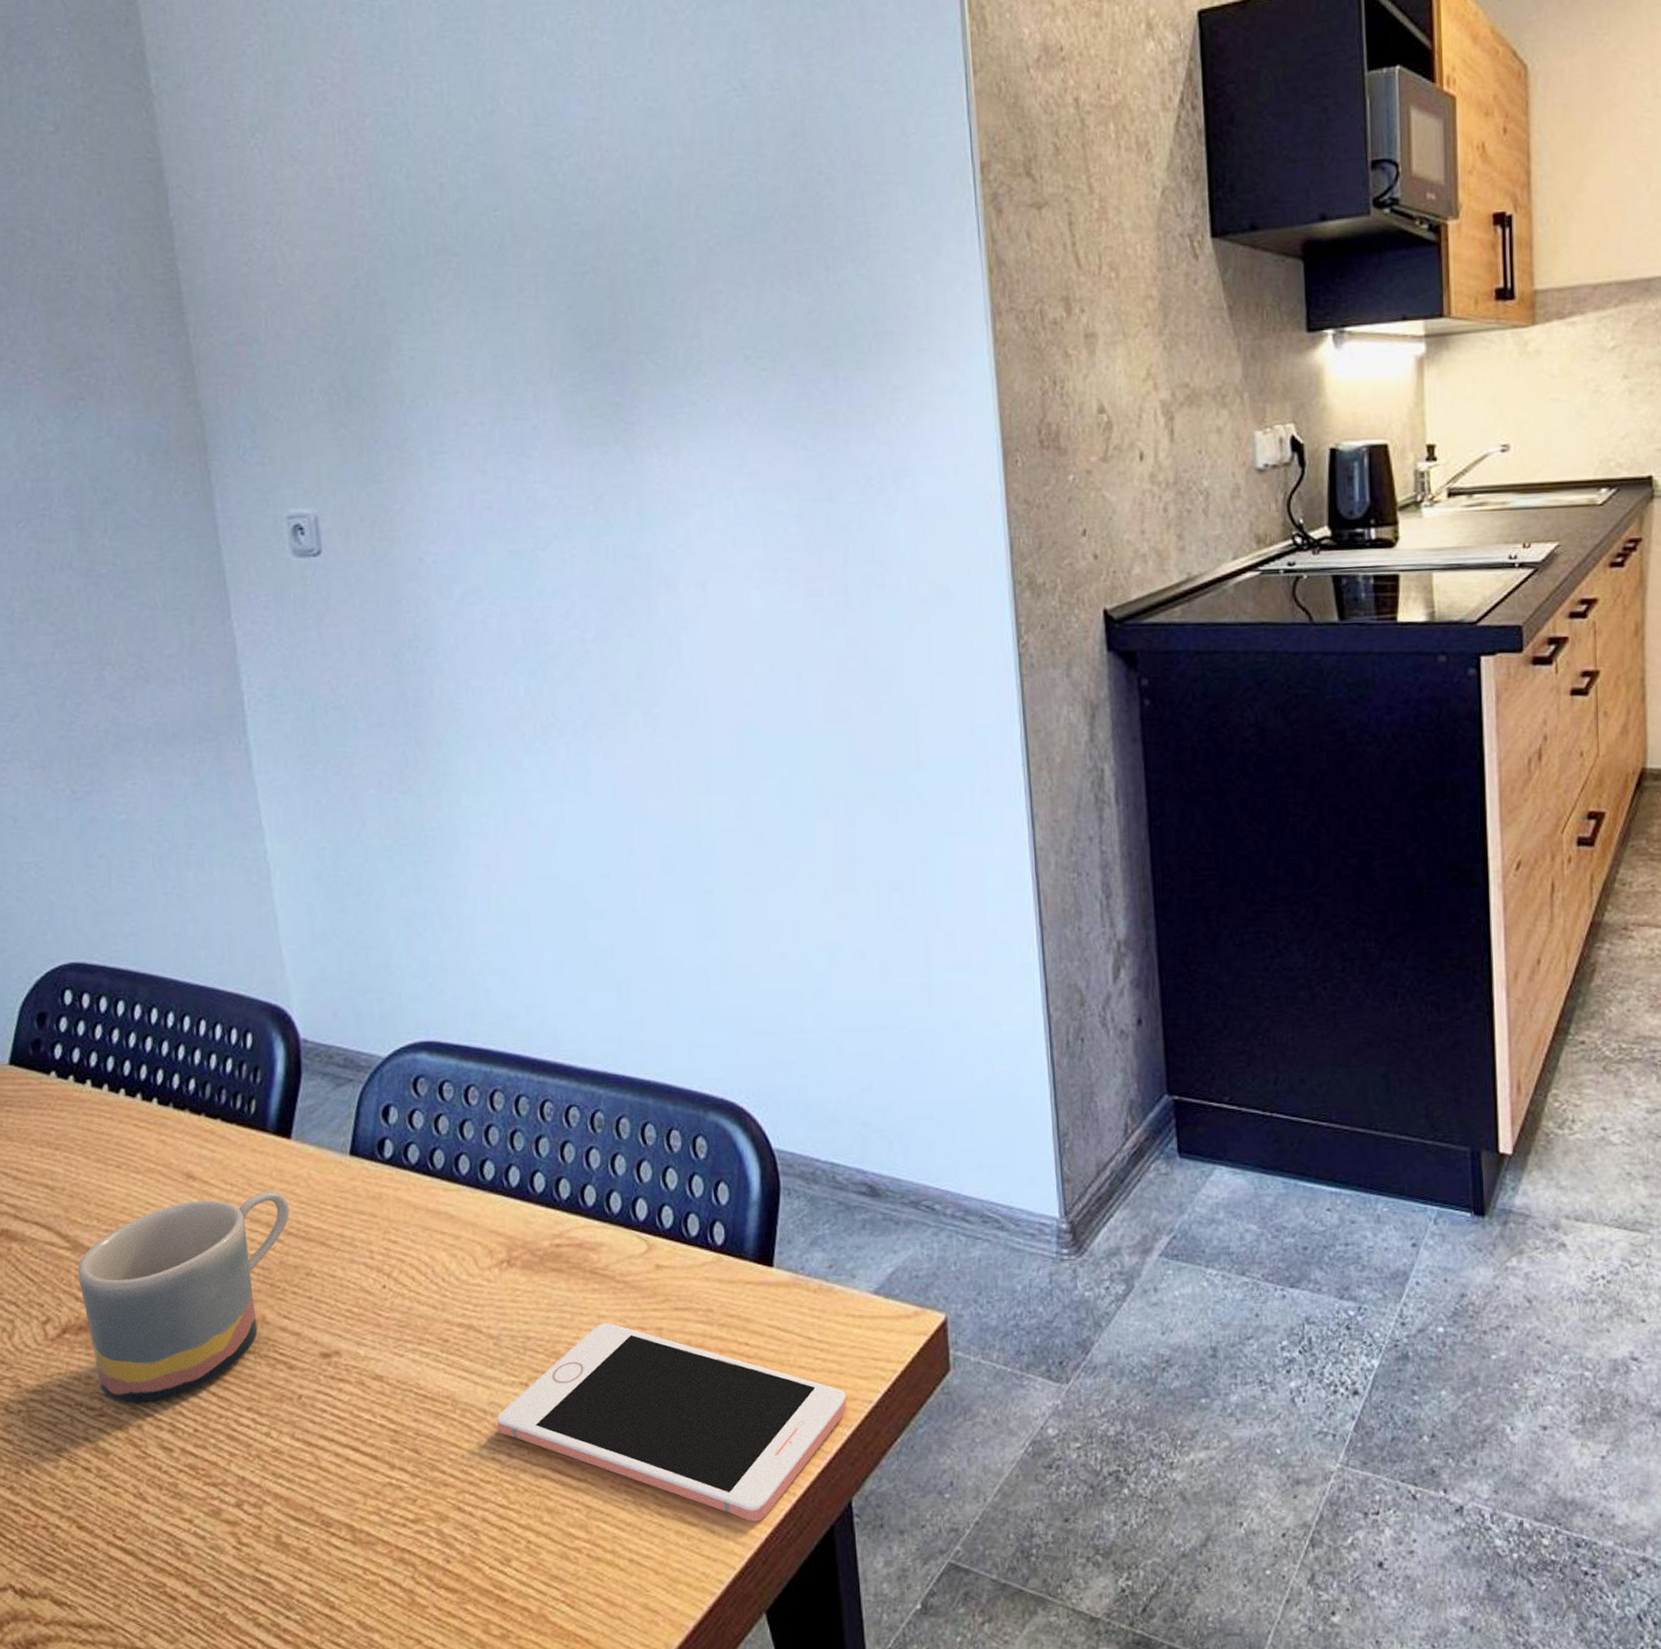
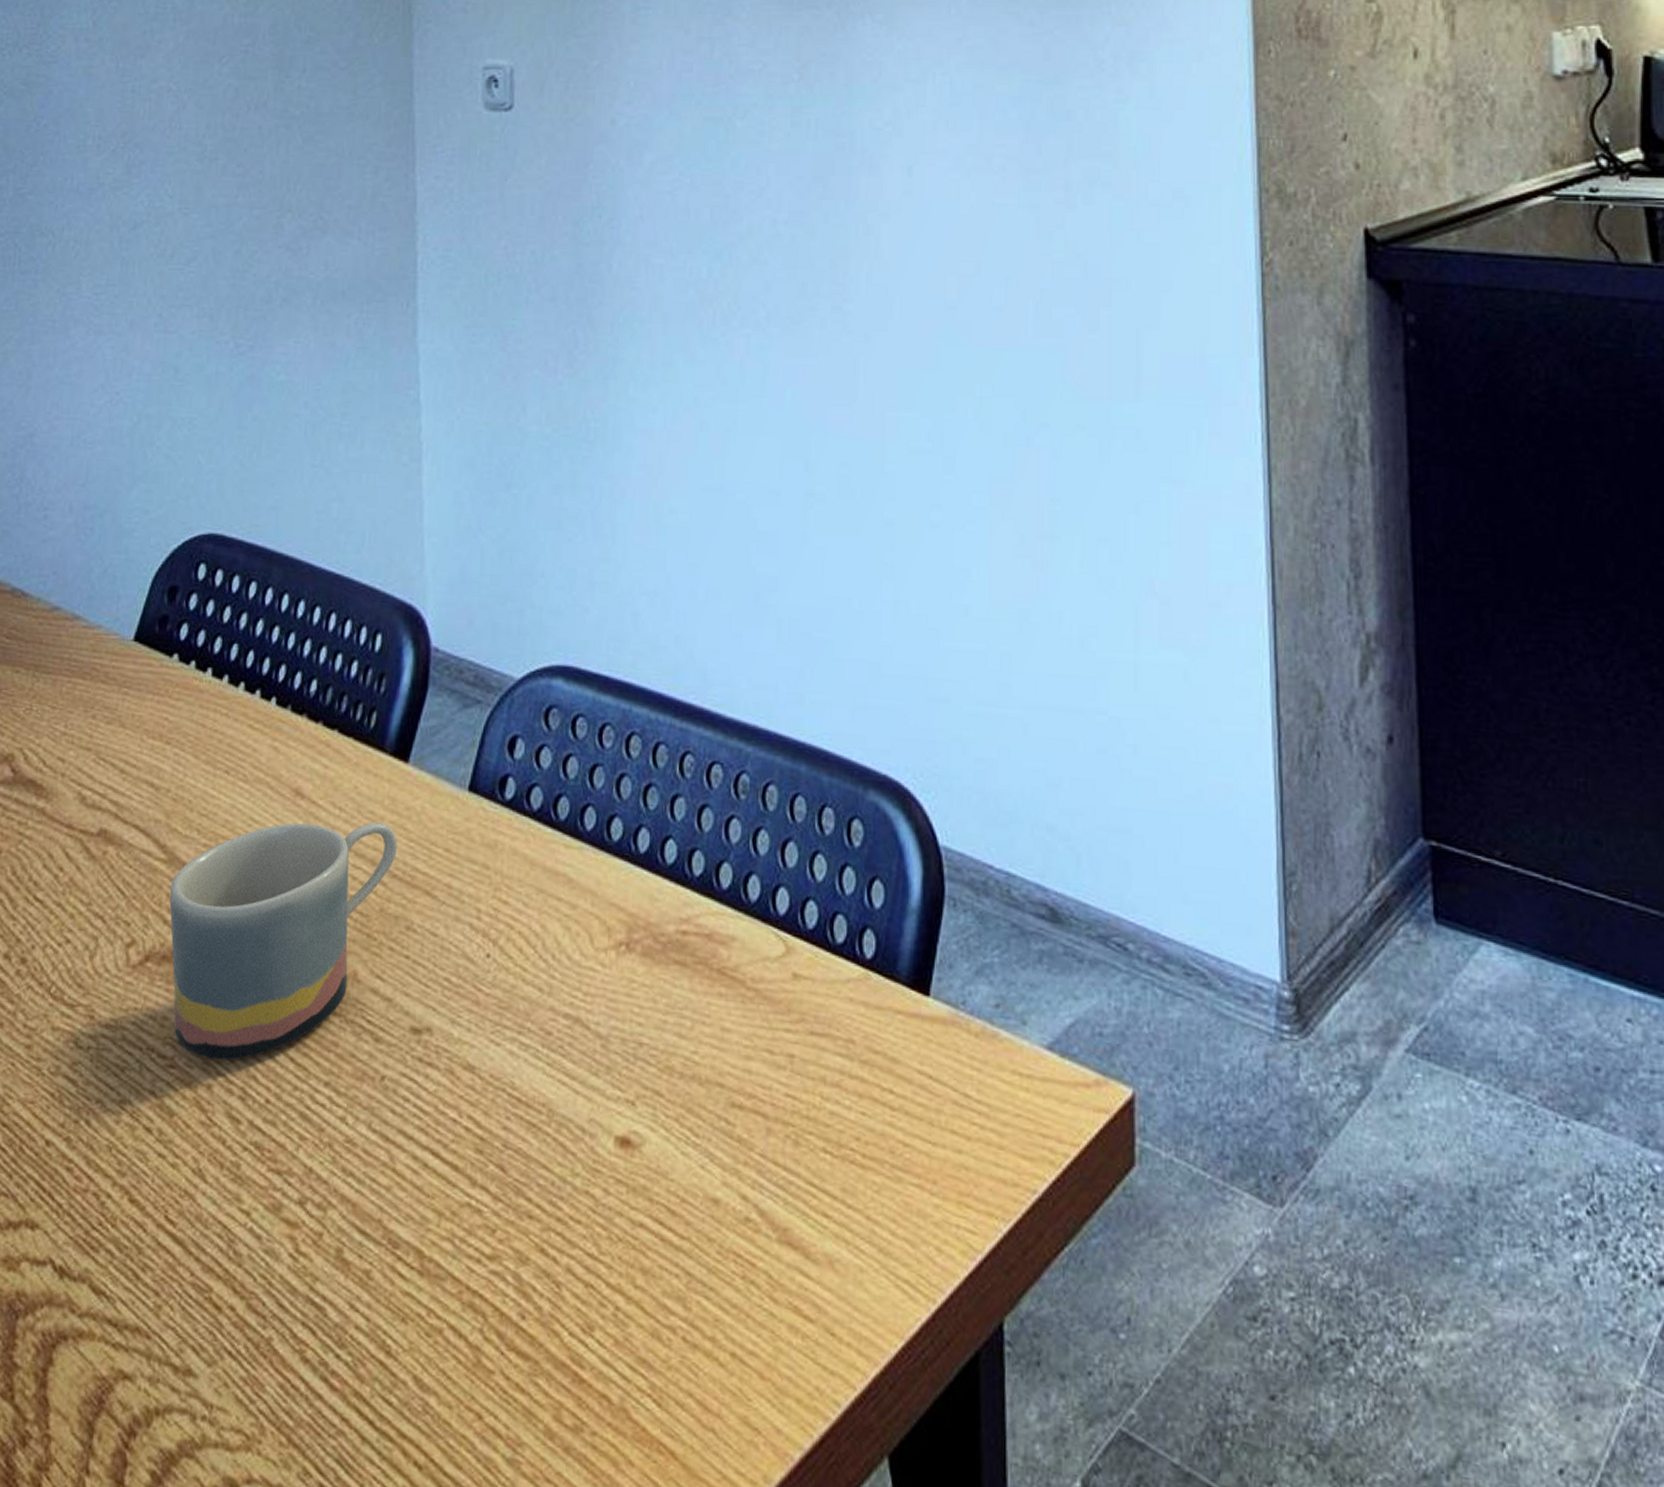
cell phone: present [496,1323,847,1522] -> none [595,1038,1006,1331]

